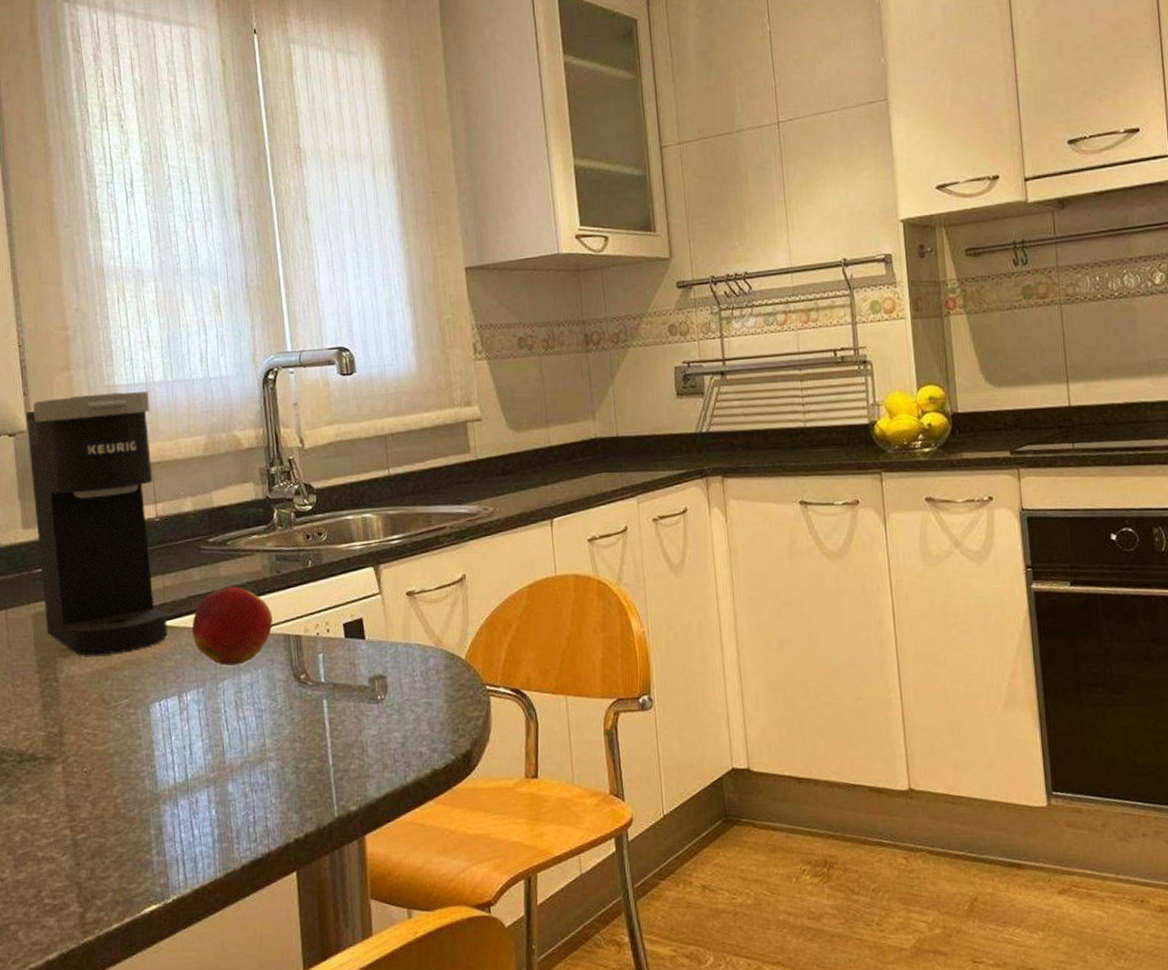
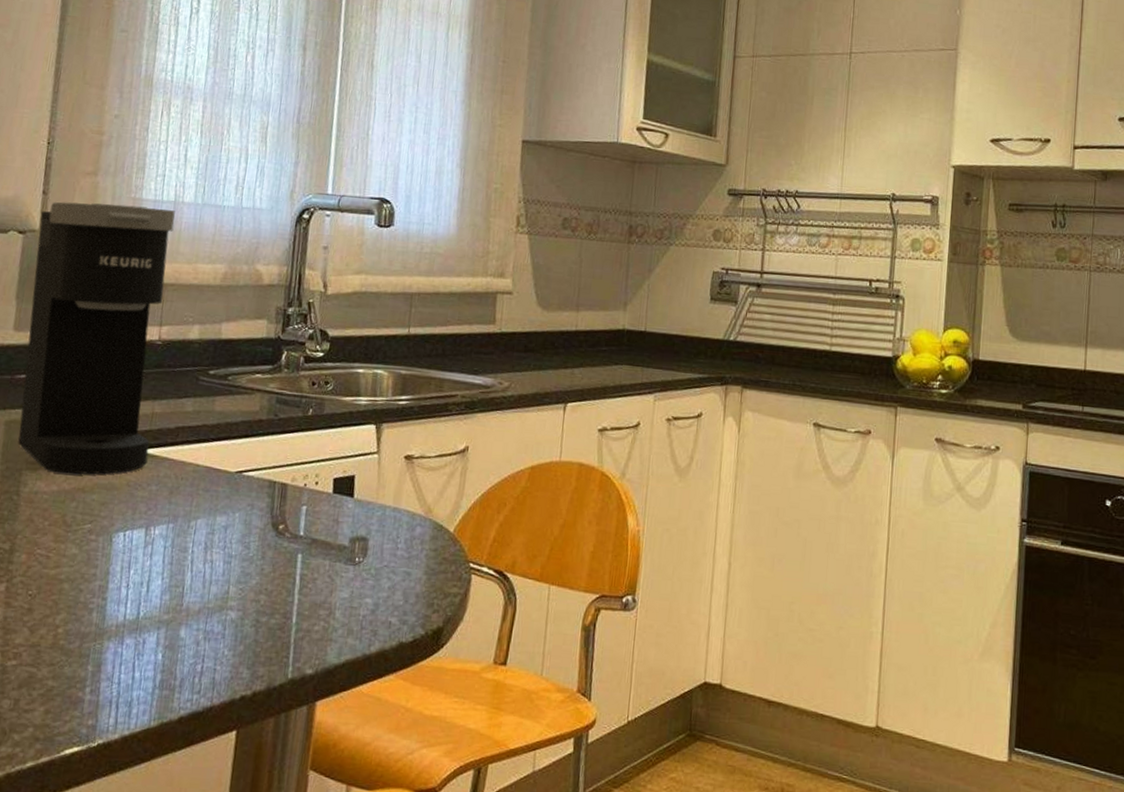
apple: present [191,587,273,666] -> none [173,423,262,505]

